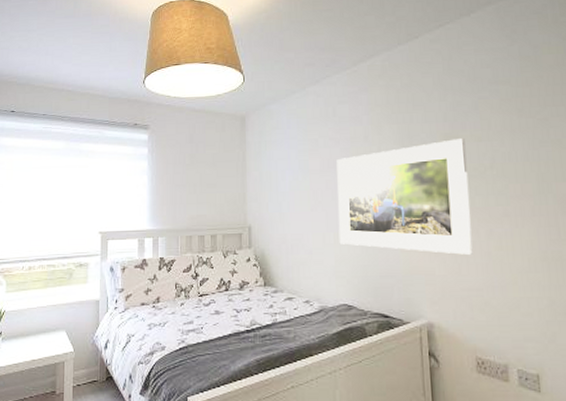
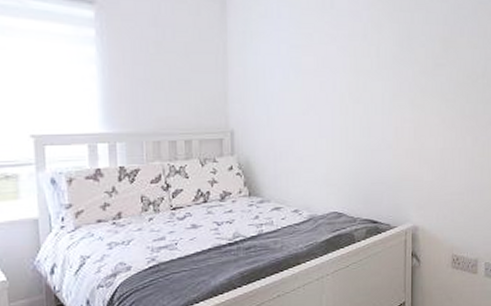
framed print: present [336,137,473,255] -> none [331,43,462,161]

